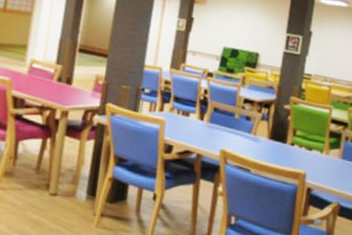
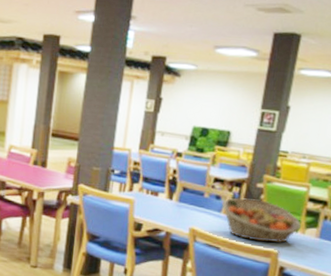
fruit basket: none [252,119,326,165] -> present [222,198,302,244]

